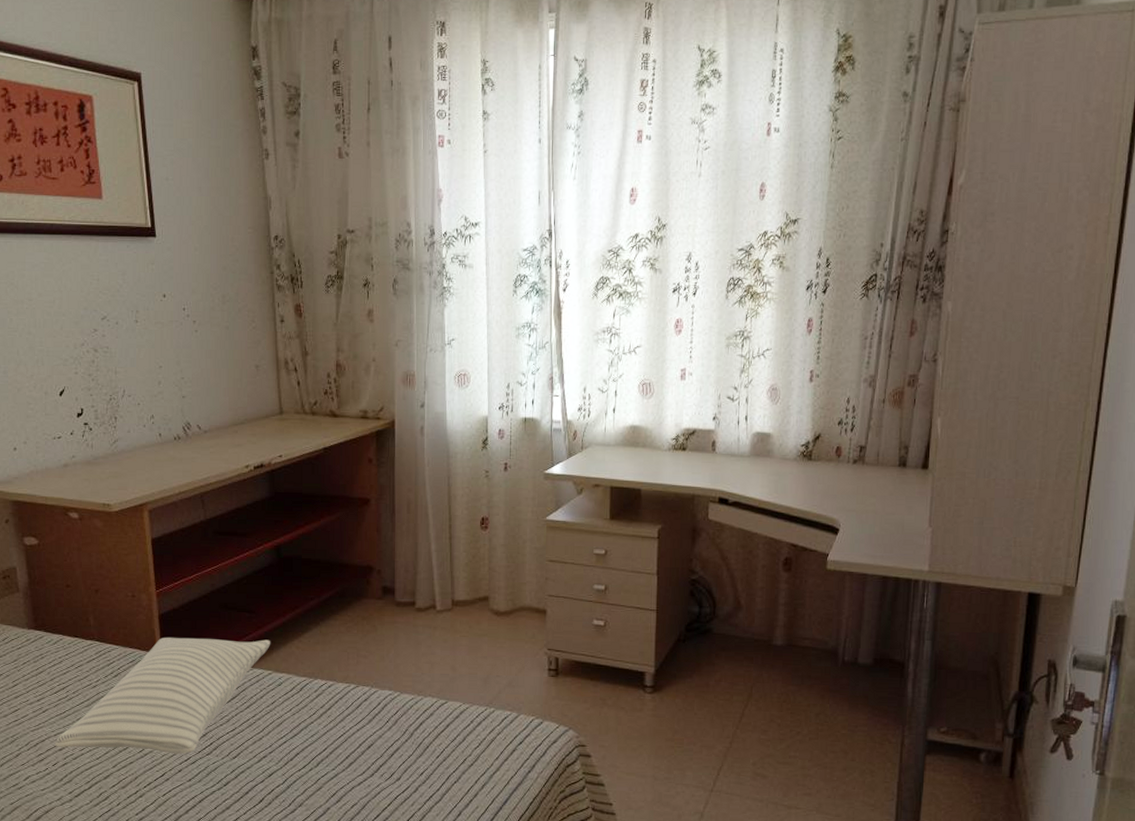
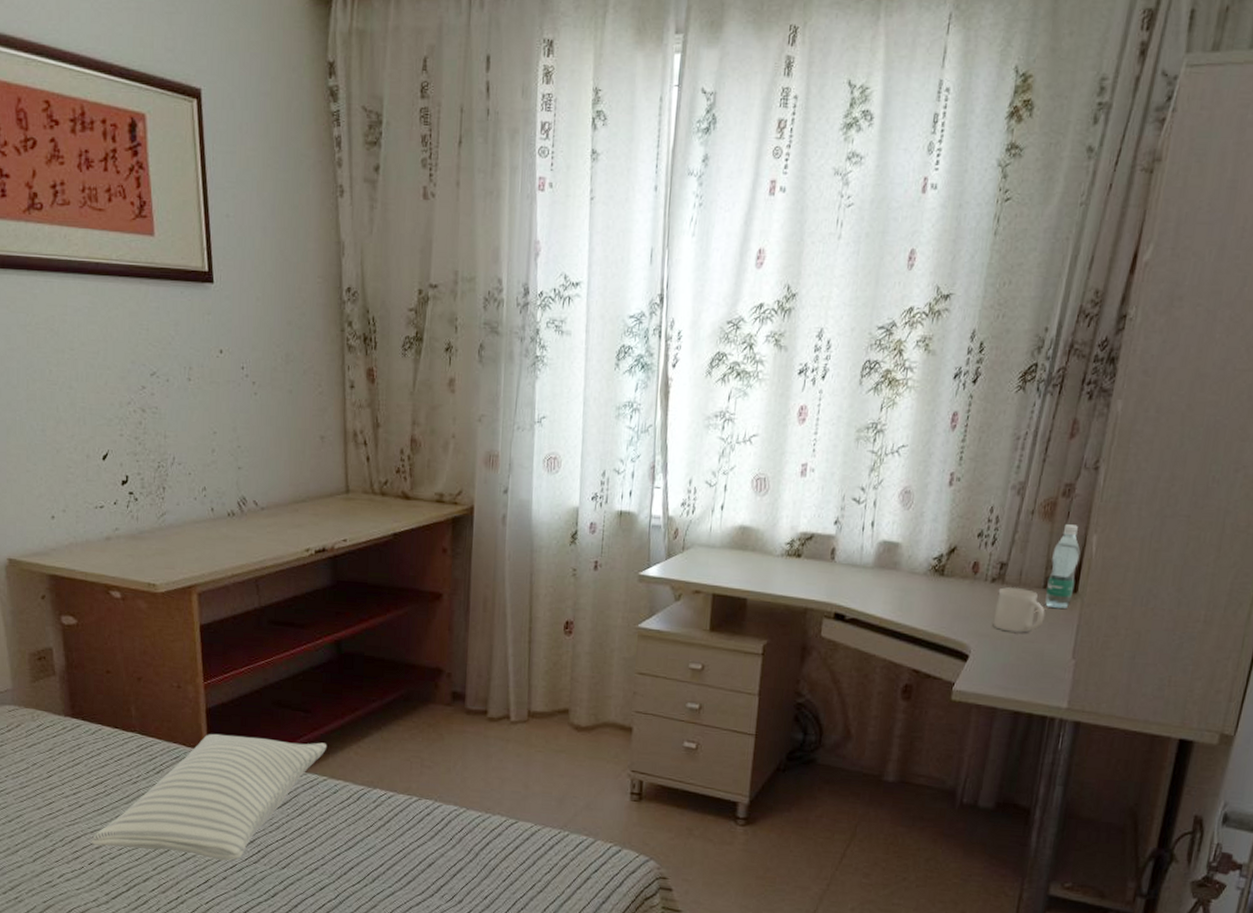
mug: none [857,466,902,508] -> present [993,587,1045,634]
bottle: none [901,410,928,484] -> present [1045,524,1081,610]

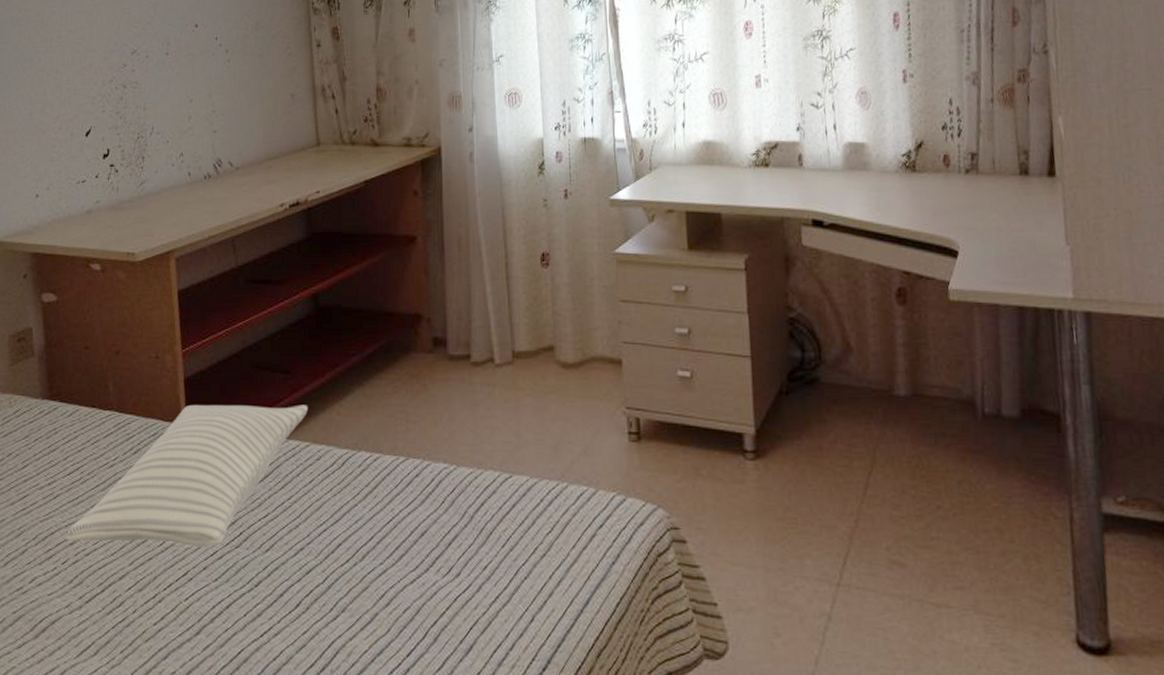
mug: present [993,587,1045,634] -> none [974,176,1028,224]
bottle: present [1045,524,1081,610] -> none [1021,109,1052,195]

